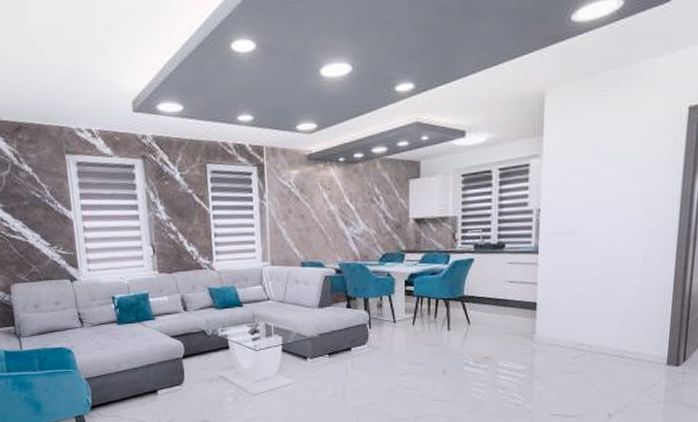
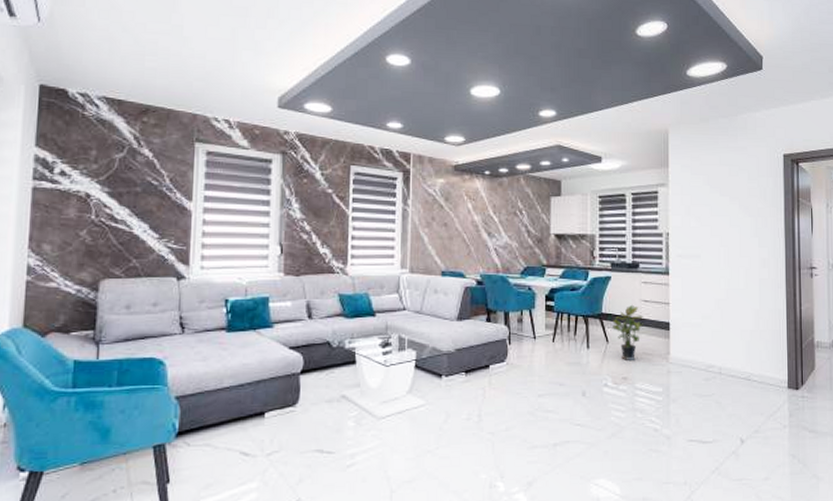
potted plant: none [473,286,508,341] -> present [611,304,643,360]

